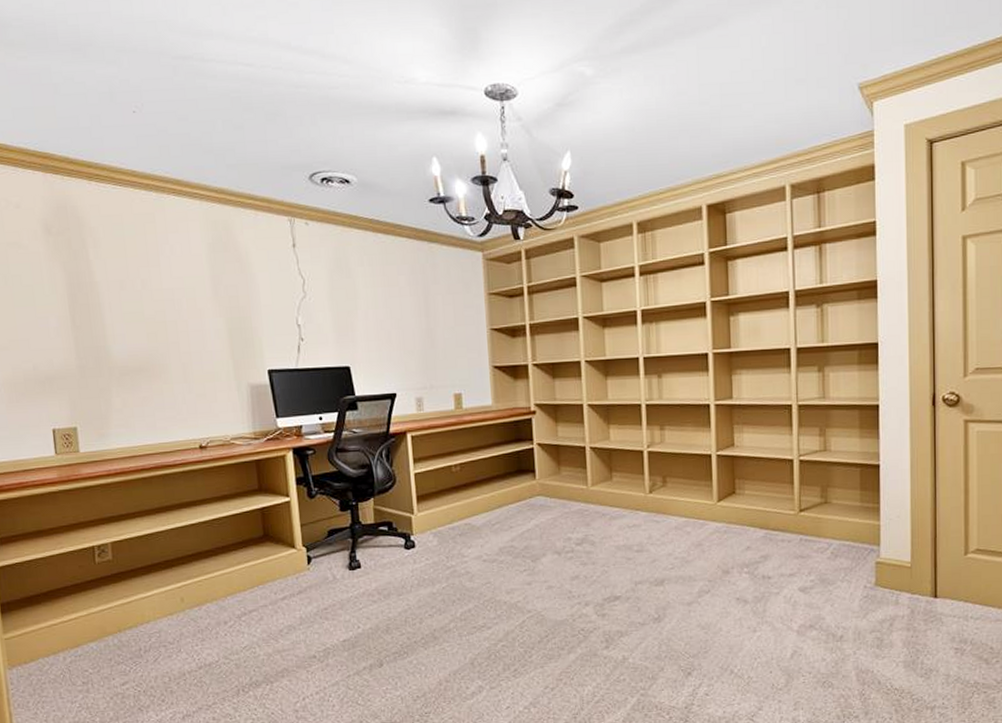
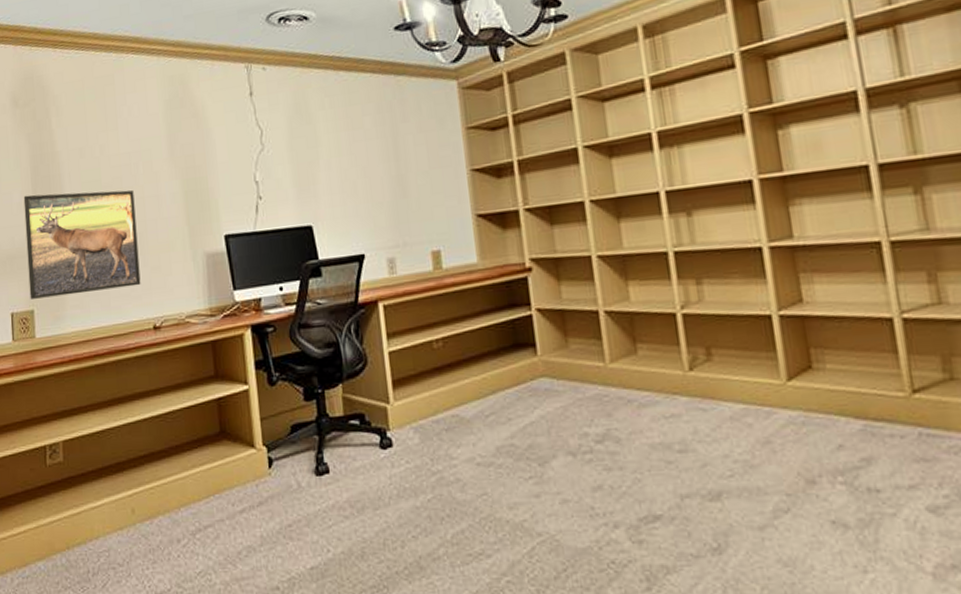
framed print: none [61,320,186,417] -> present [23,189,141,299]

